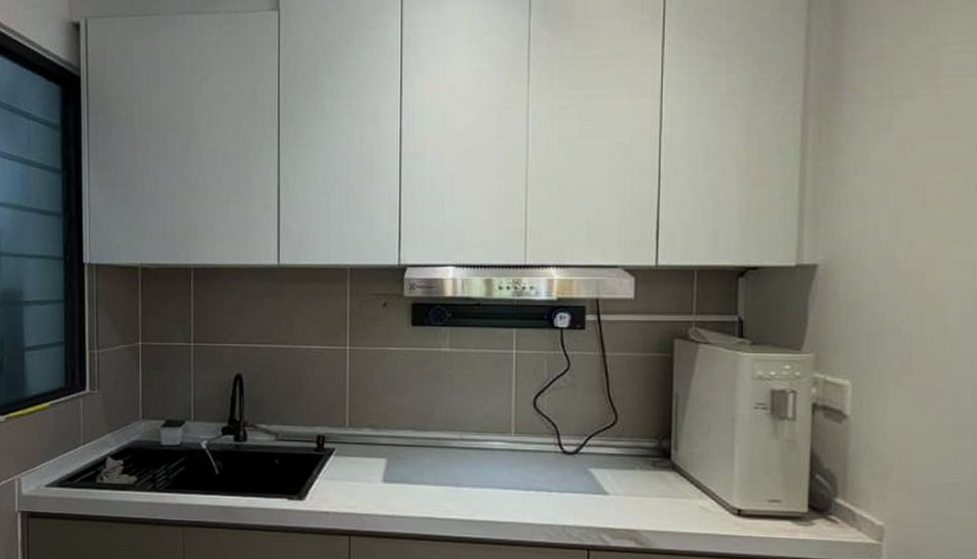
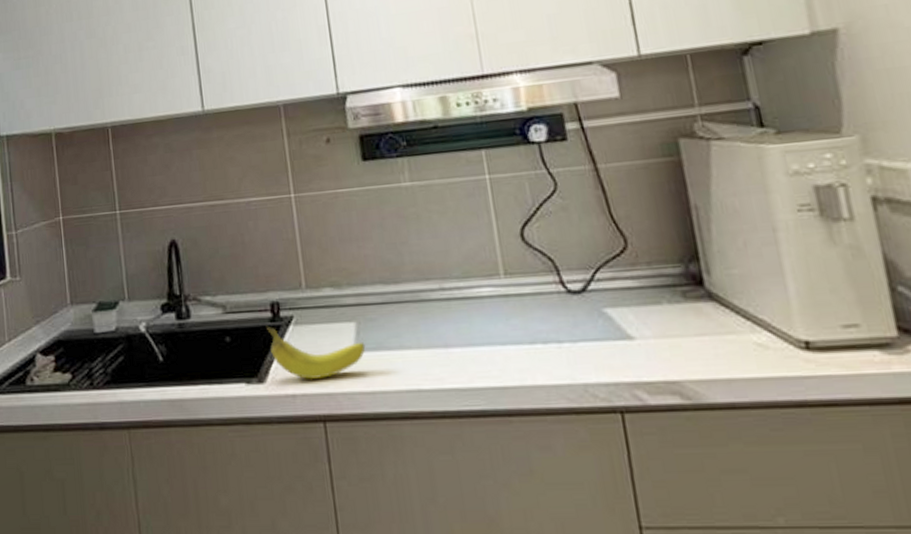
fruit: none [310,454,392,501] -> present [265,325,366,379]

